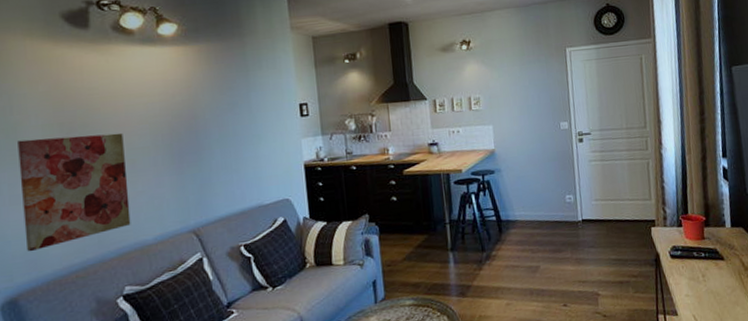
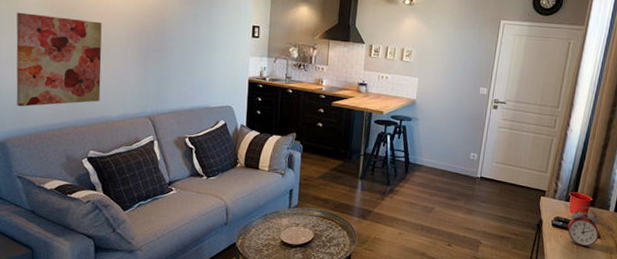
alarm clock: none [687,228,723,274] -> present [567,206,600,249]

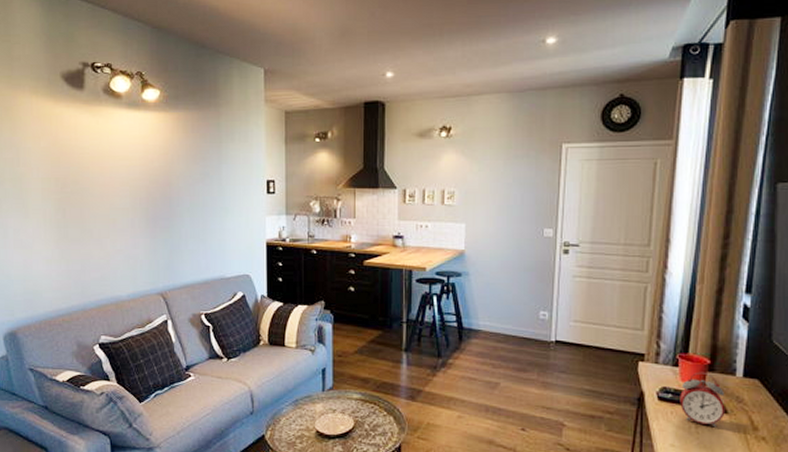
wall art: present [16,12,102,107] -> none [22,190,109,292]

